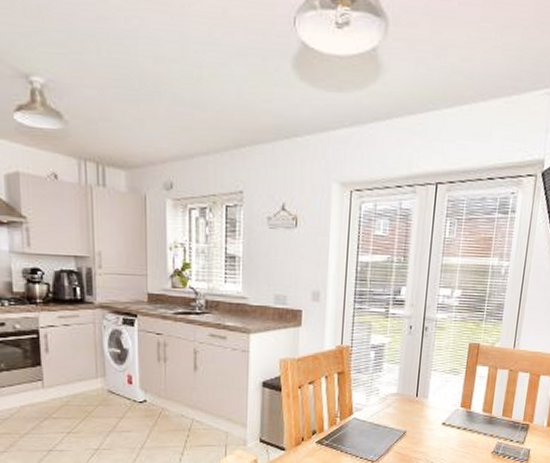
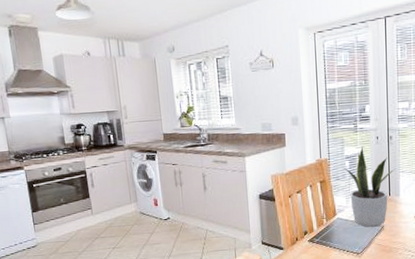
potted plant: none [367,335,427,432] -> present [343,146,396,227]

